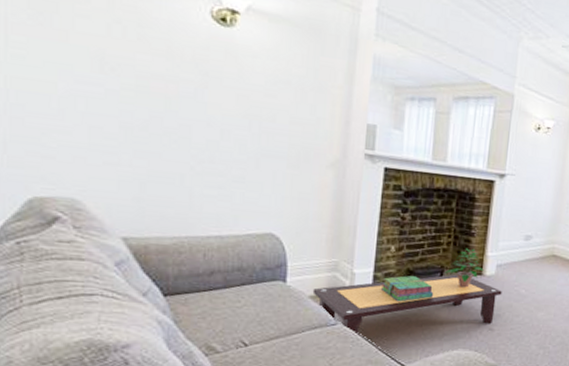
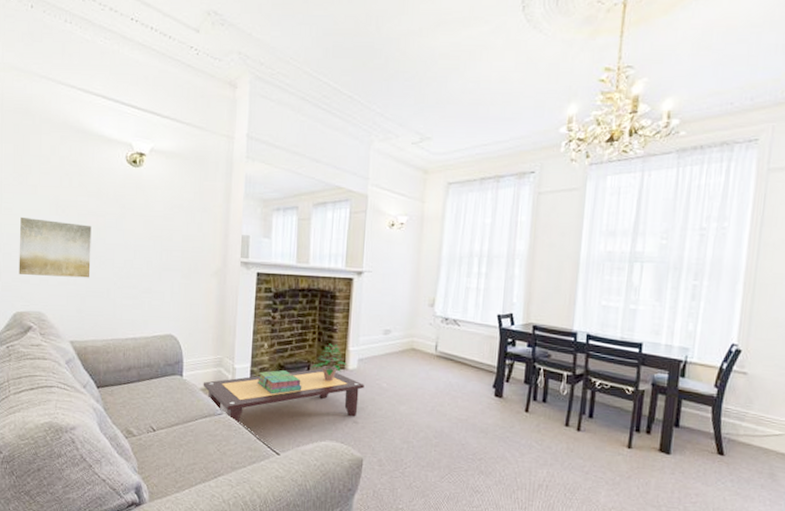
wall art: none [37,69,157,159] -> present [19,216,91,278]

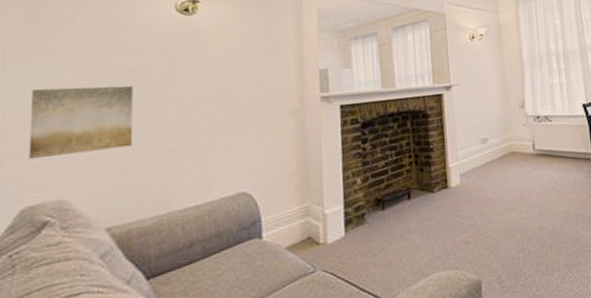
coffee table: present [203,369,364,422] -> none [288,193,471,276]
stack of books: present [258,370,302,395] -> none [354,203,405,234]
potted plant: present [311,343,348,382] -> none [411,163,450,205]

